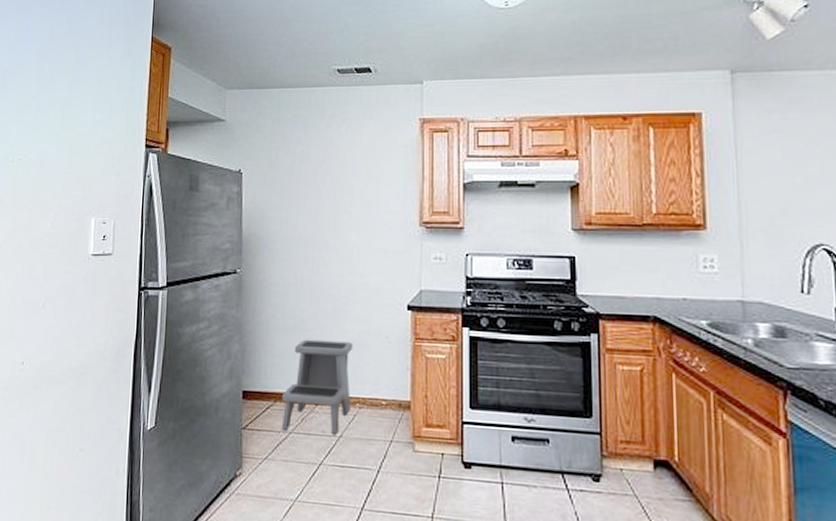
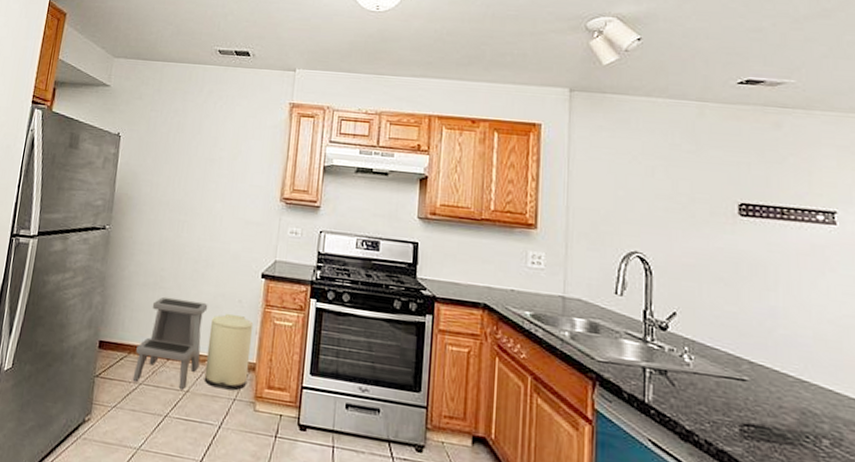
pedal bin: none [357,352,404,432] -> present [204,314,254,391]

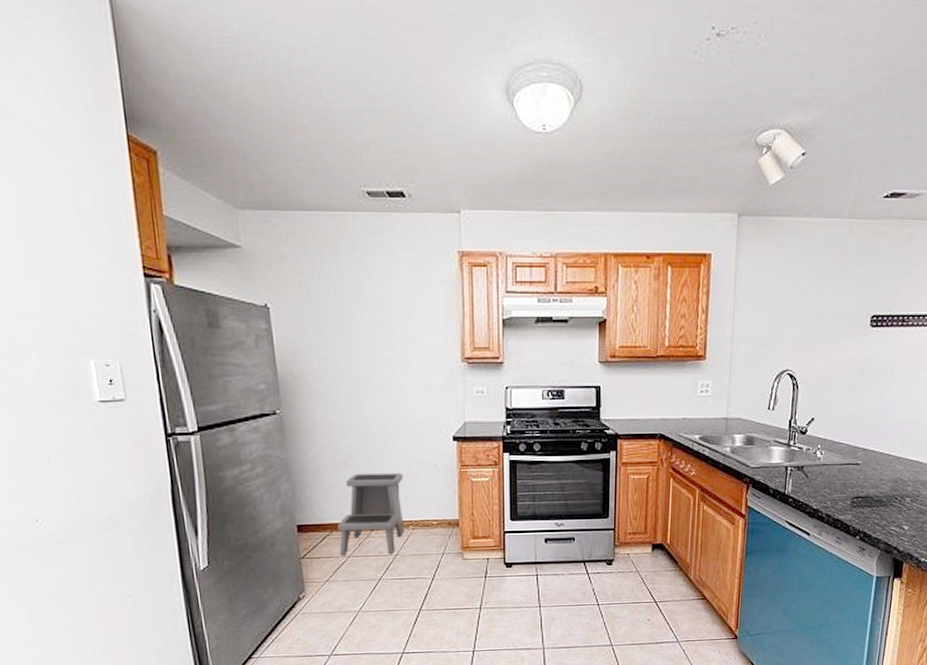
pedal bin: present [204,314,254,391] -> none [408,480,452,547]

